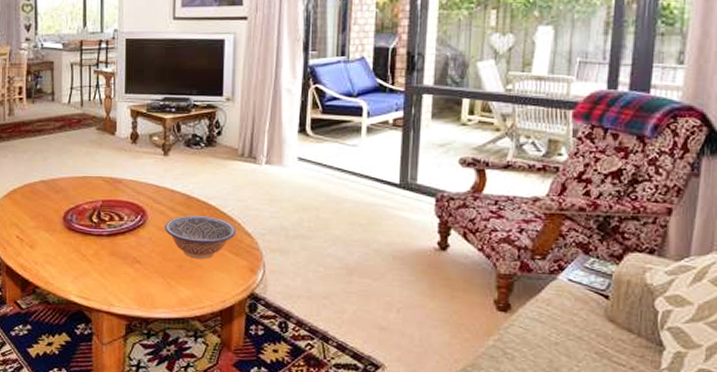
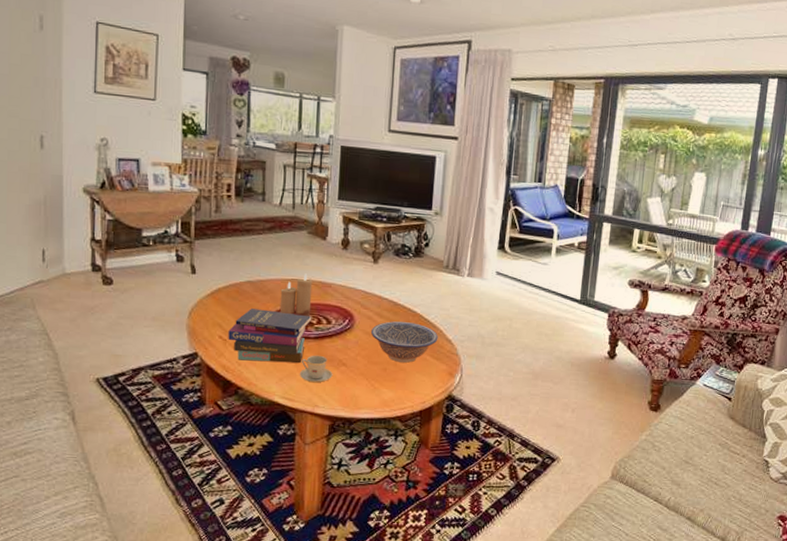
books: none [25,208,104,261] -> present [228,308,312,363]
candle: none [72,170,103,214] -> present [279,273,313,317]
teacup: none [93,252,127,282] -> present [299,355,333,383]

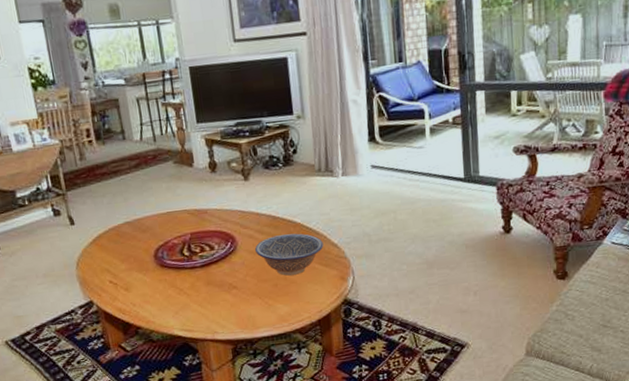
books: present [228,308,312,363] -> none [117,245,195,301]
candle: present [279,273,313,317] -> none [158,204,193,248]
teacup: present [299,355,333,383] -> none [192,282,226,311]

